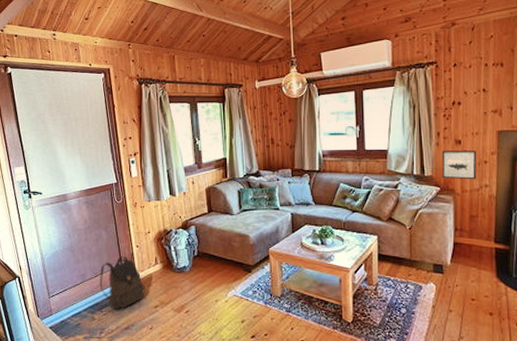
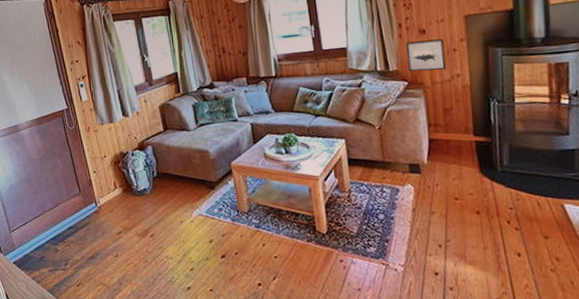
backpack: present [100,256,145,309] -> none [59,183,107,239]

